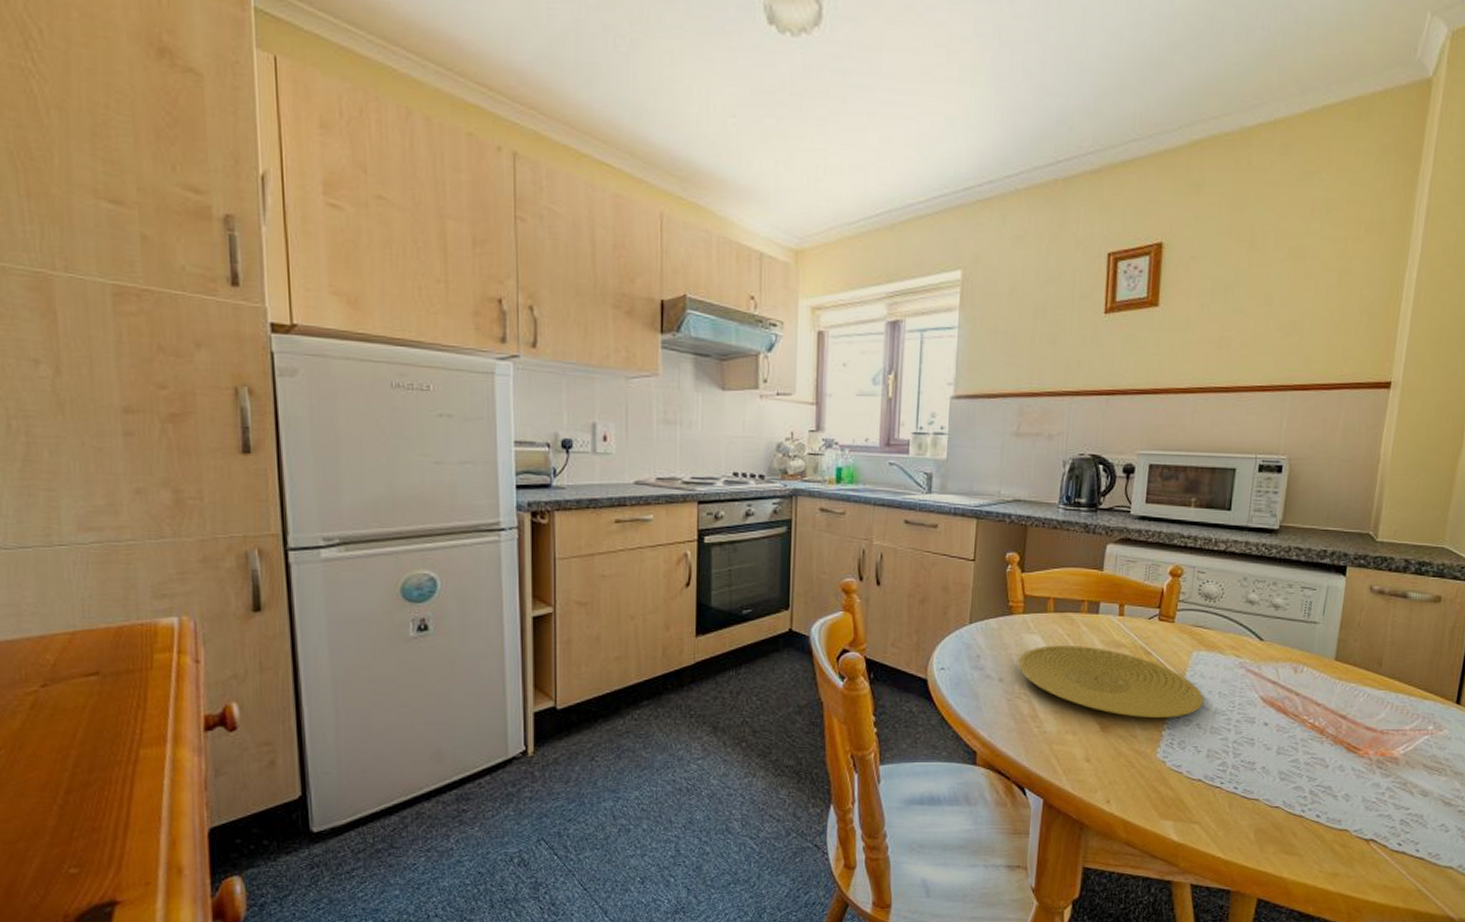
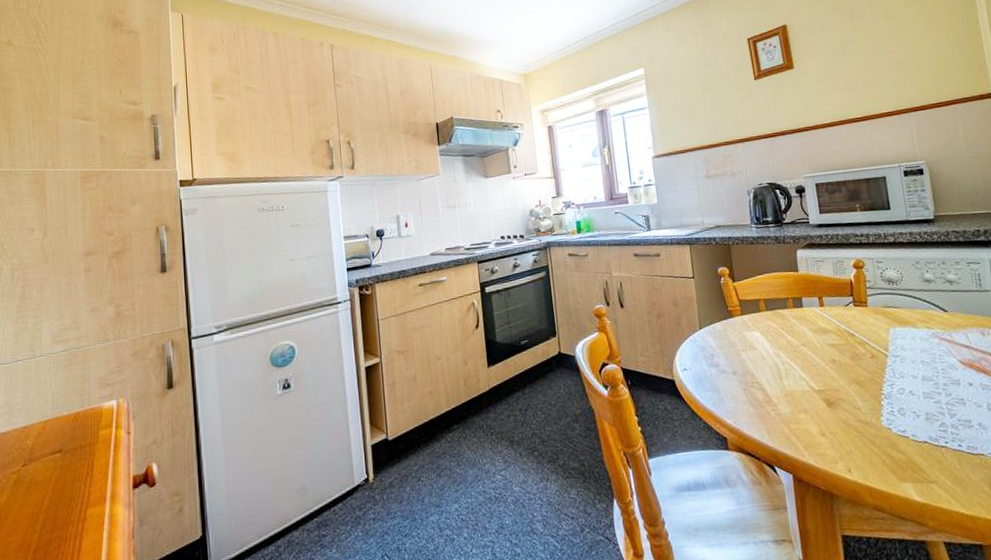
plate: present [1017,645,1204,718] -> none [744,335,911,392]

